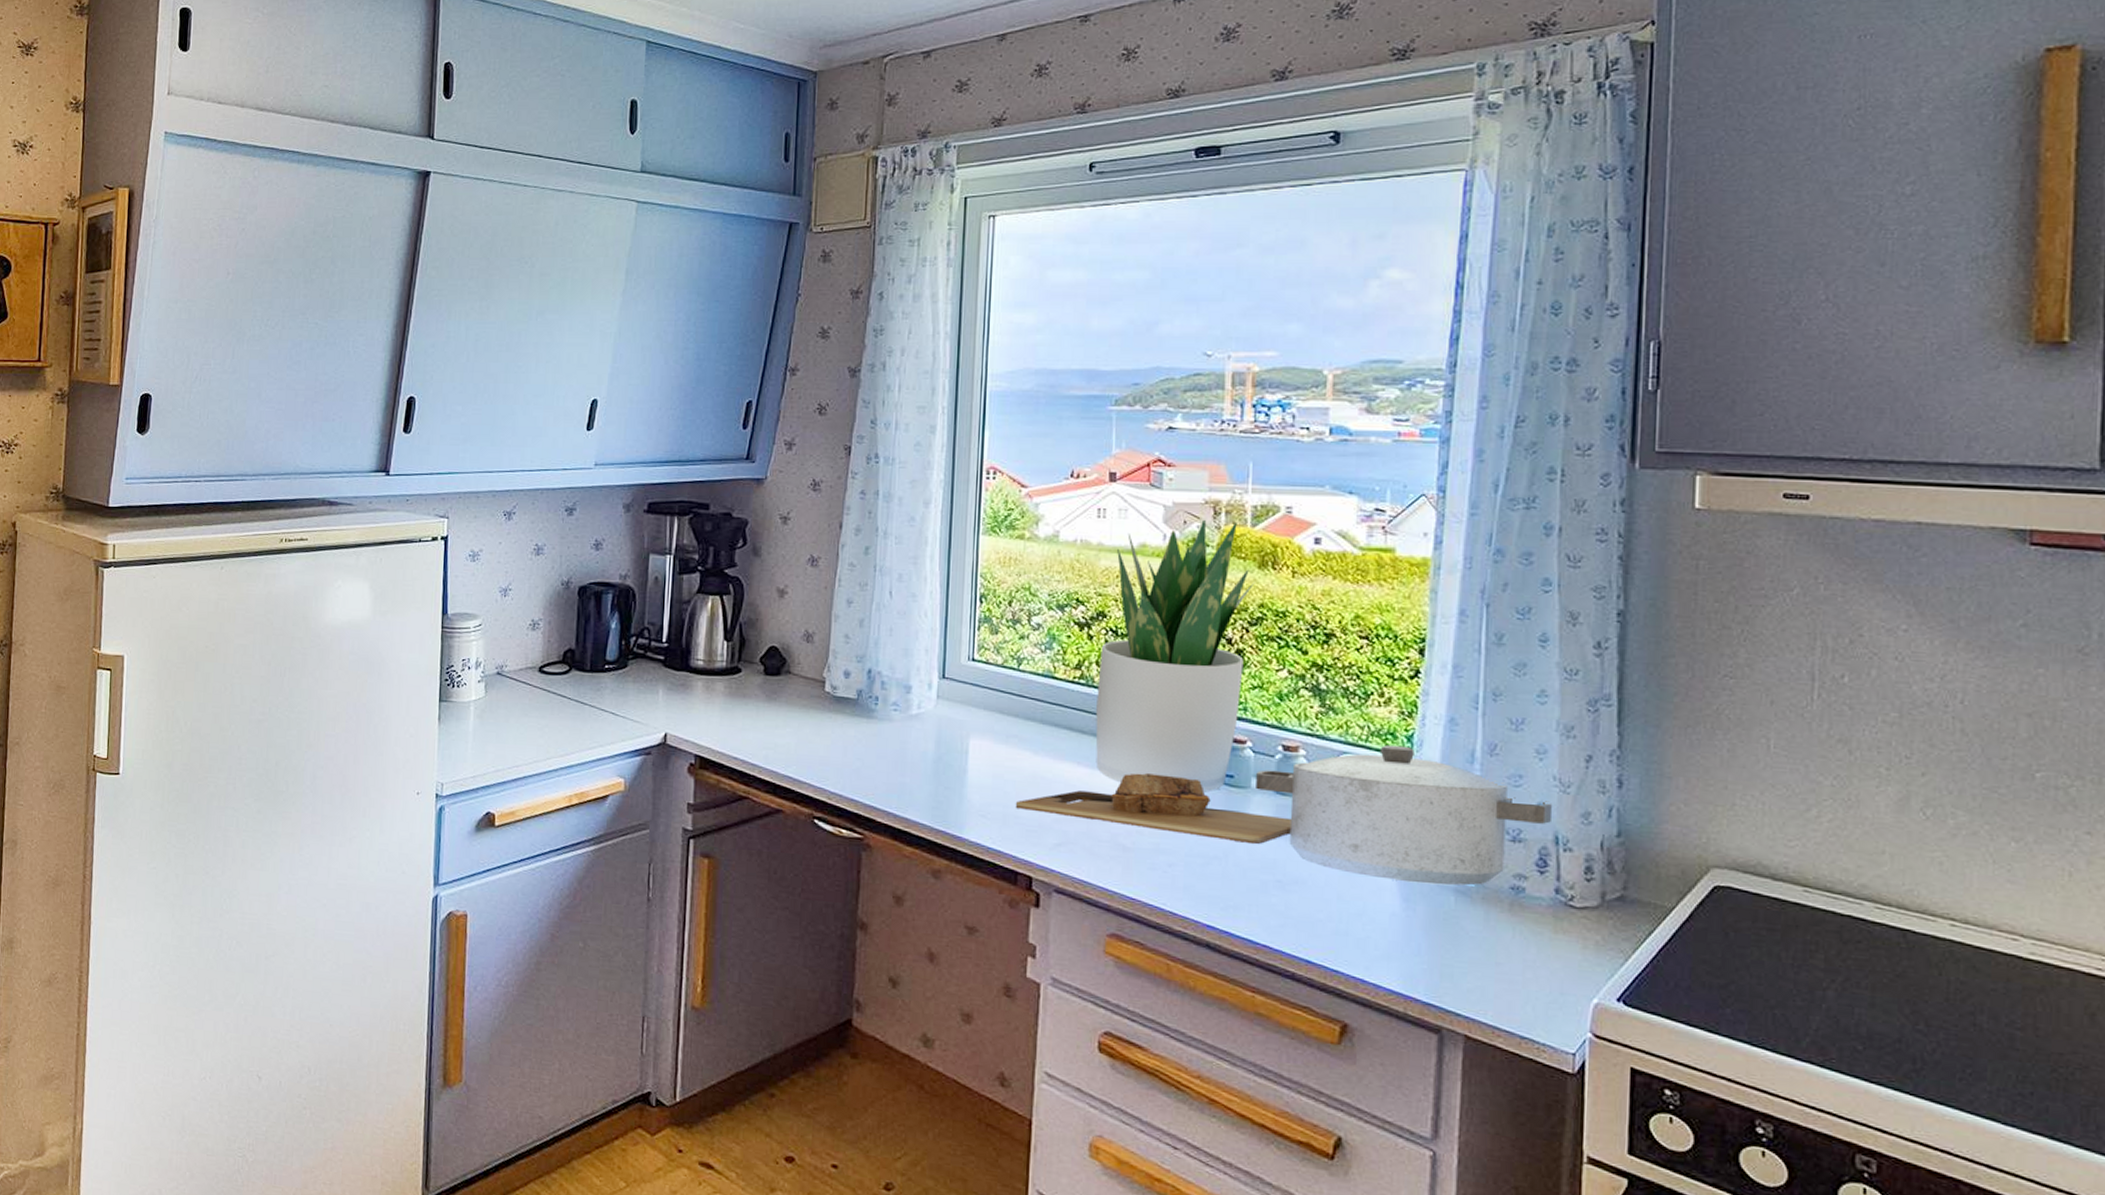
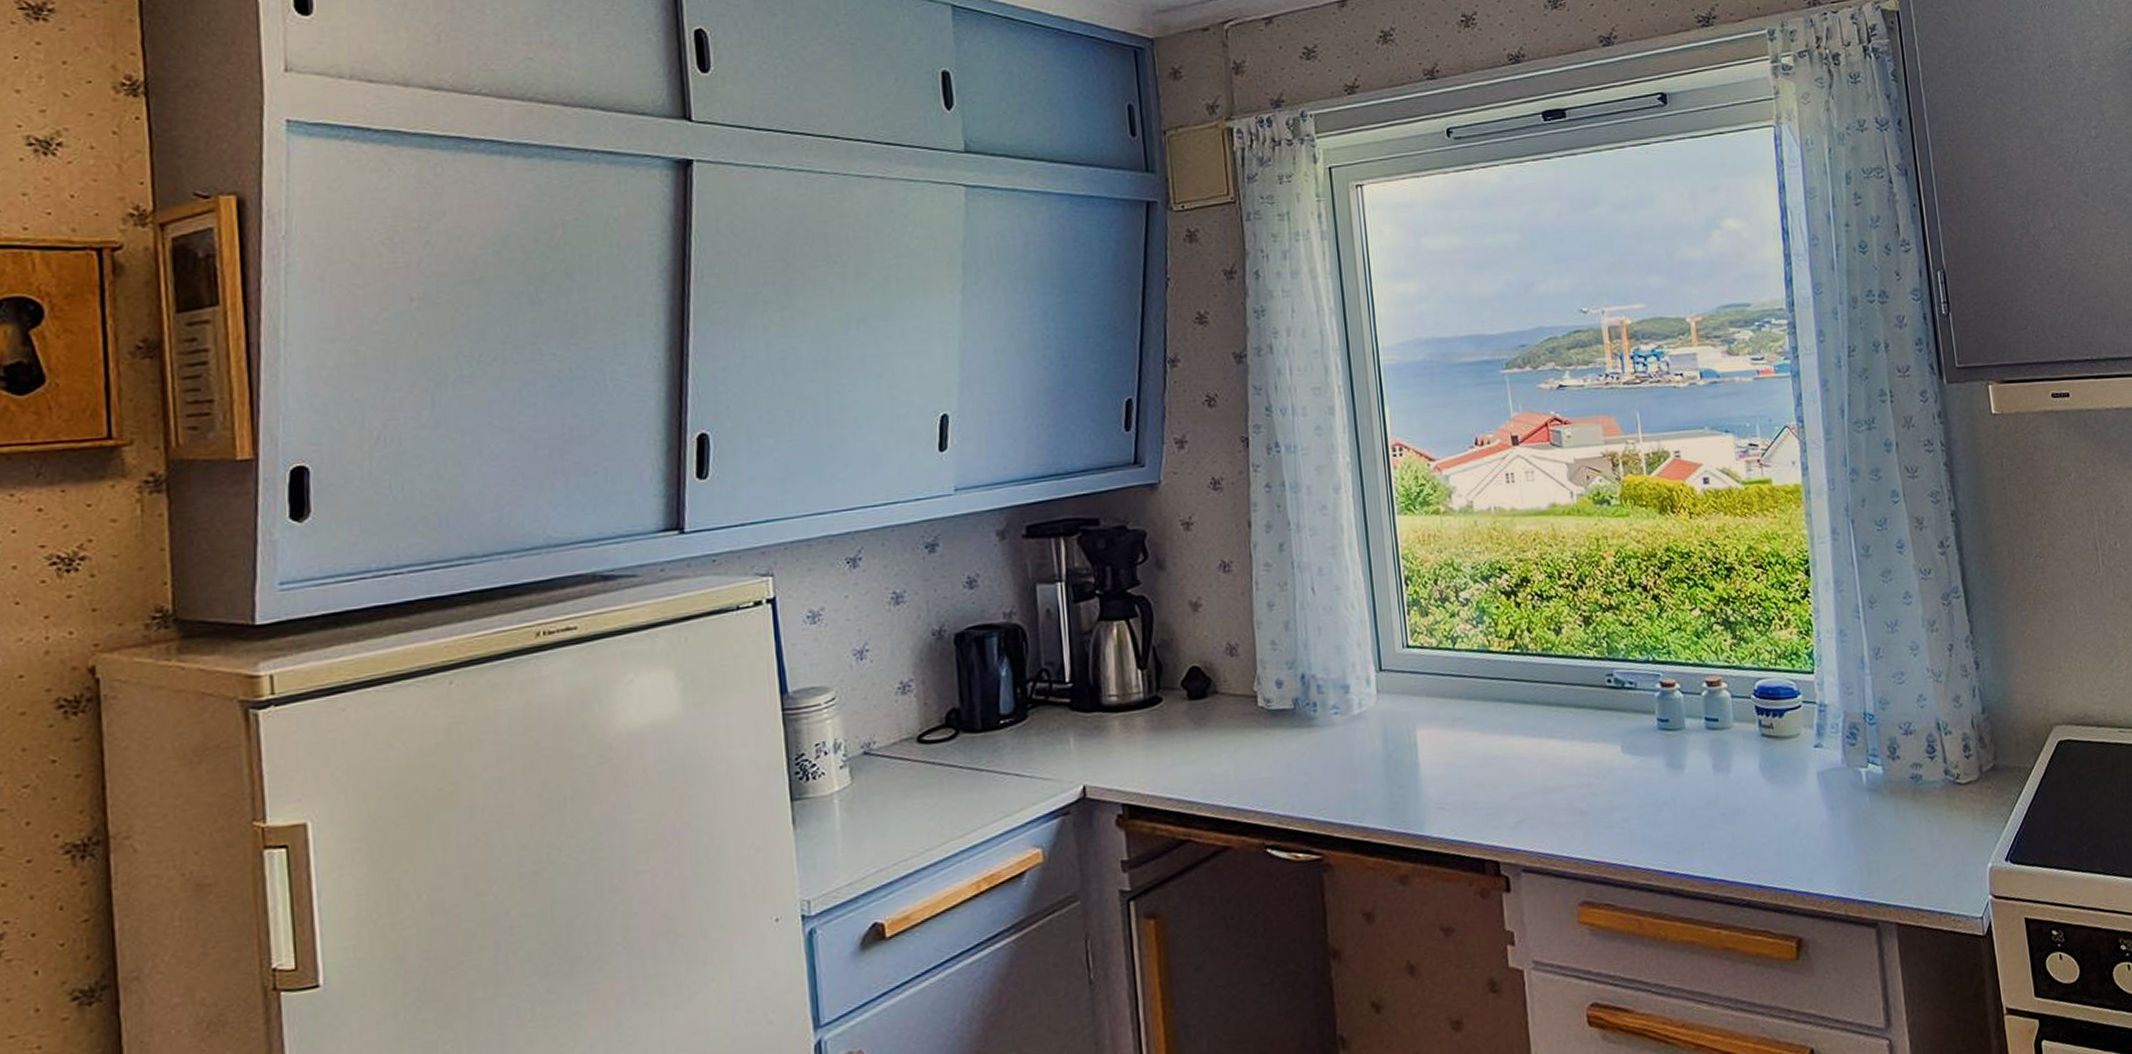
cutting board: present [1015,773,1291,845] -> none [1471,729,1726,794]
planter: present [1095,519,1255,793] -> none [1529,471,1664,748]
cooking pot: present [1256,744,1552,886] -> none [1688,663,1932,793]

